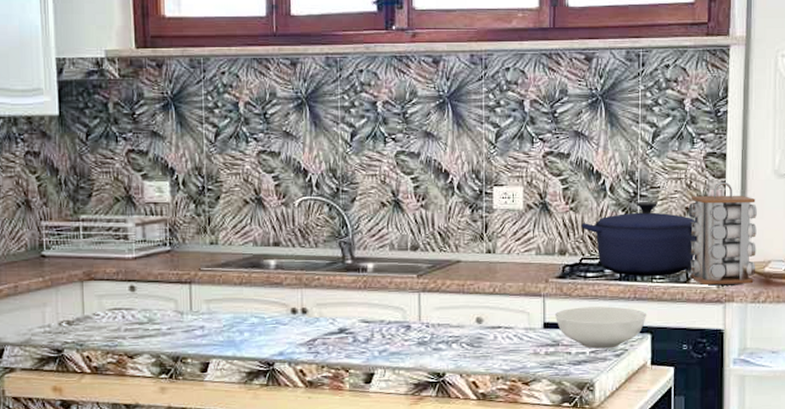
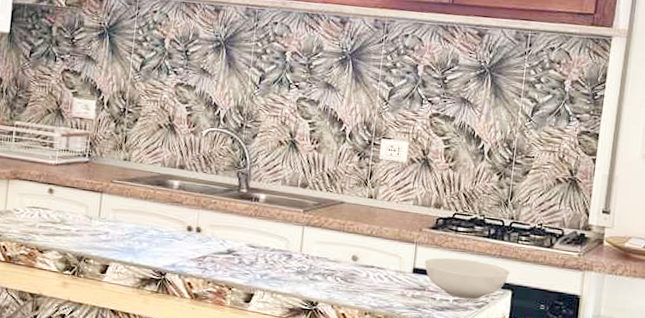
cooking pot: present [581,201,695,276] -> none [458,168,564,239]
spice rack: present [688,181,757,286] -> none [552,159,623,256]

